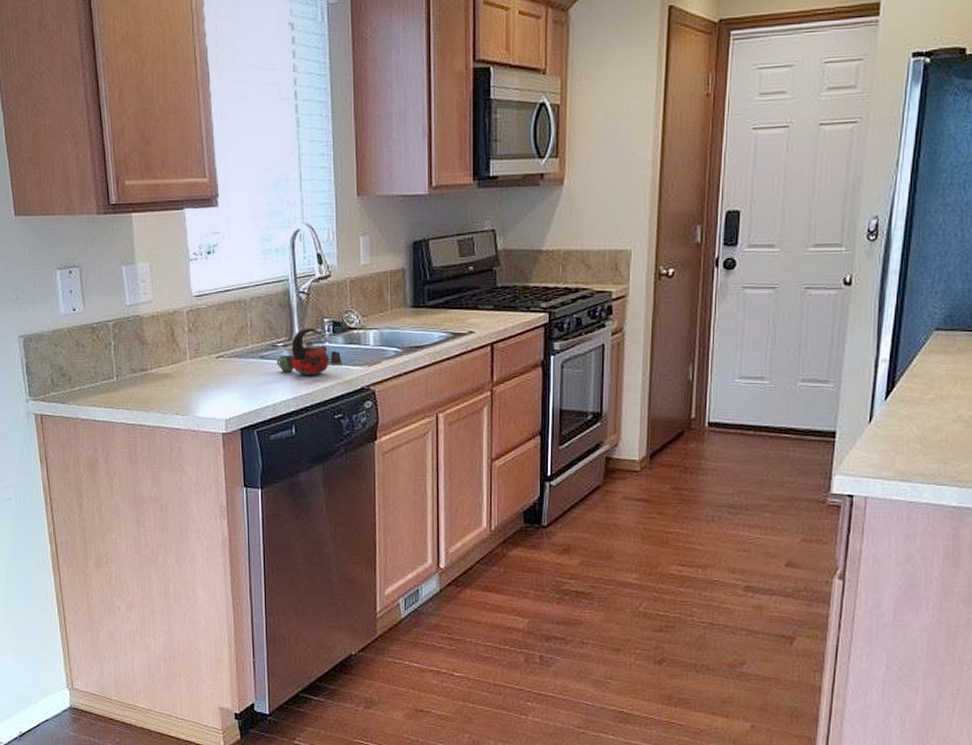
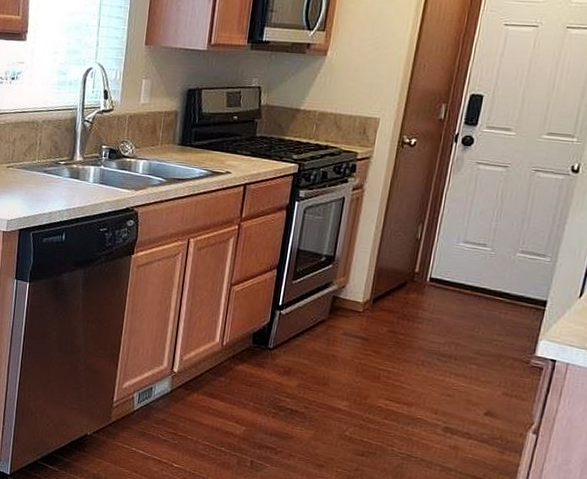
kettle: present [276,328,345,376] -> none [57,151,115,193]

